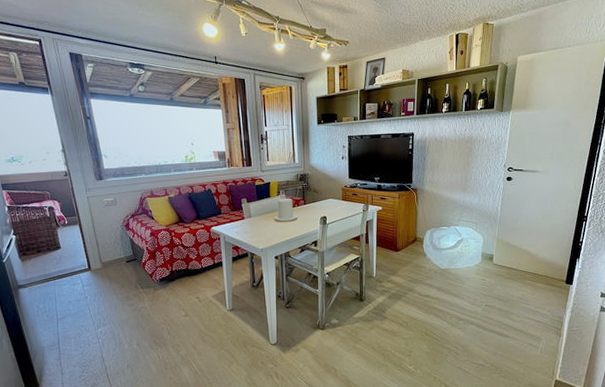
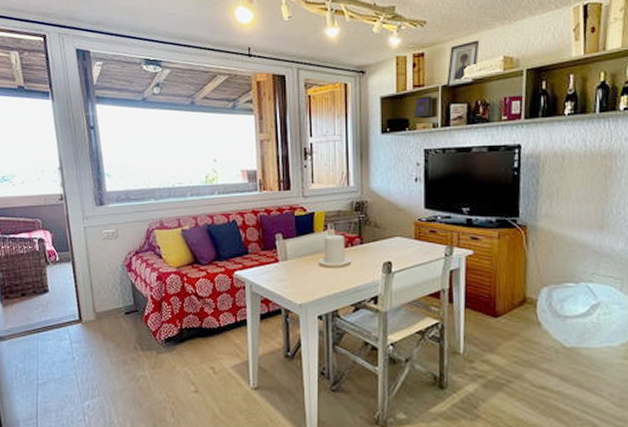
books: none [340,97,358,114] -> present [413,96,438,119]

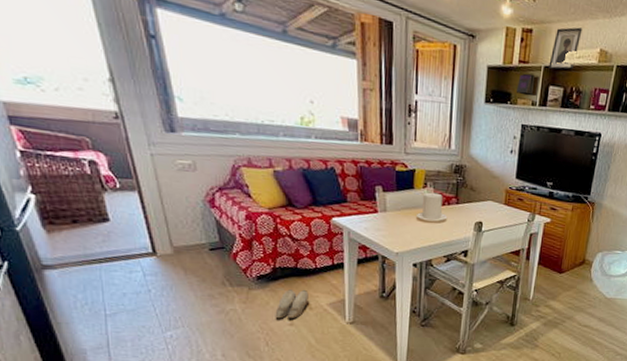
slippers: none [181,351,213,385] -> present [275,289,309,319]

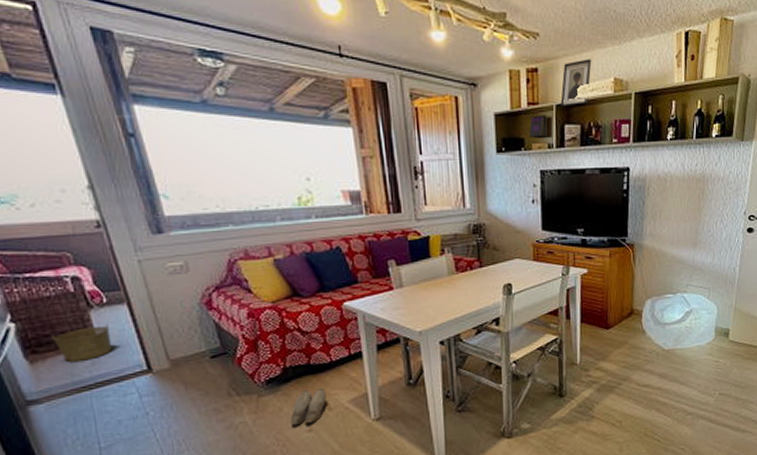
basket: none [68,207,122,238] -> present [52,325,113,363]
candle: present [415,192,448,223] -> none [436,258,472,292]

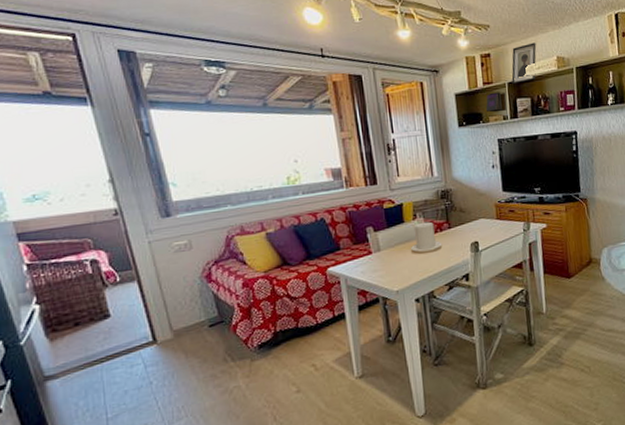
basket: present [52,325,113,363] -> none [71,301,123,339]
slippers: present [290,387,327,426] -> none [280,349,313,388]
candle: none [436,258,472,292] -> present [410,221,443,253]

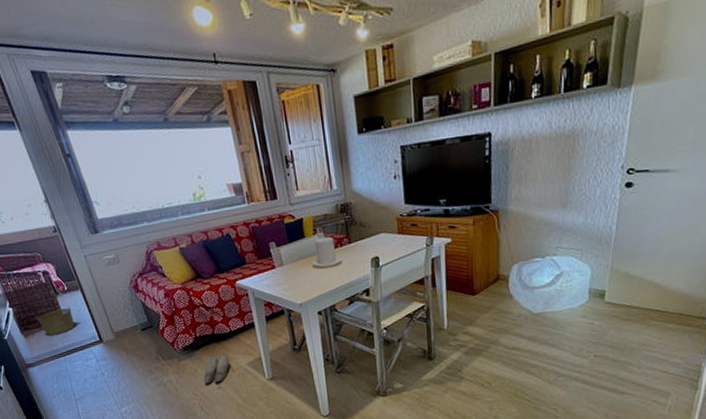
basket: none [71,301,123,339] -> present [36,307,75,336]
slippers: none [280,349,313,388] -> present [203,353,230,384]
books: present [485,92,507,113] -> none [387,90,412,116]
picture frame: present [511,42,537,85] -> none [417,25,448,81]

